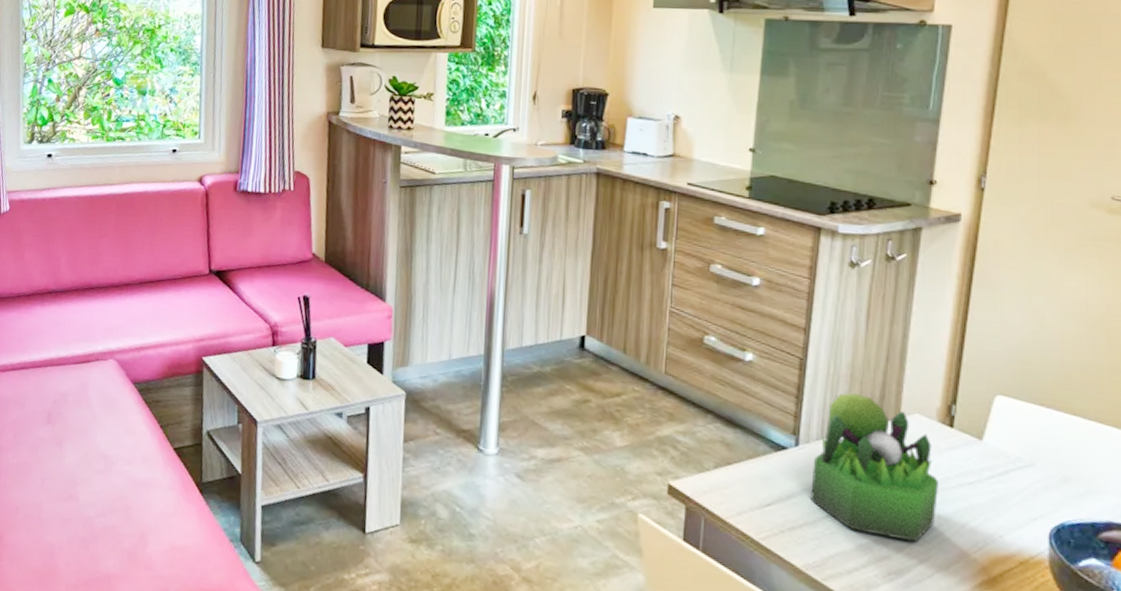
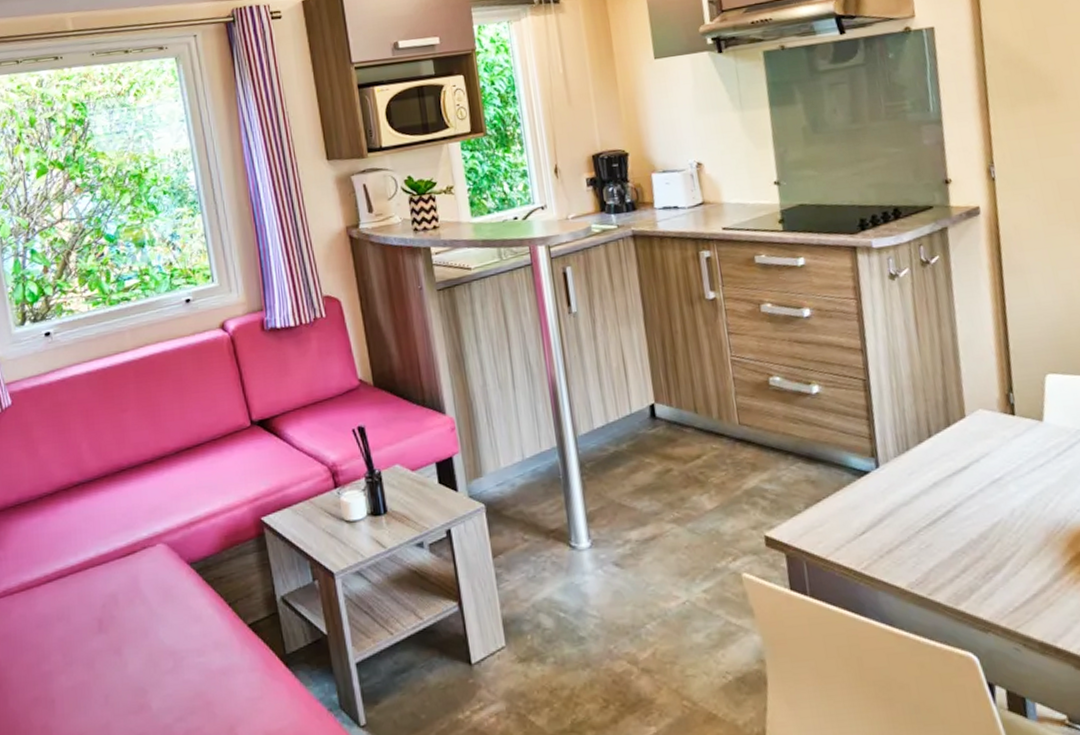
plant: present [810,393,938,542] -> none [896,402,1018,539]

